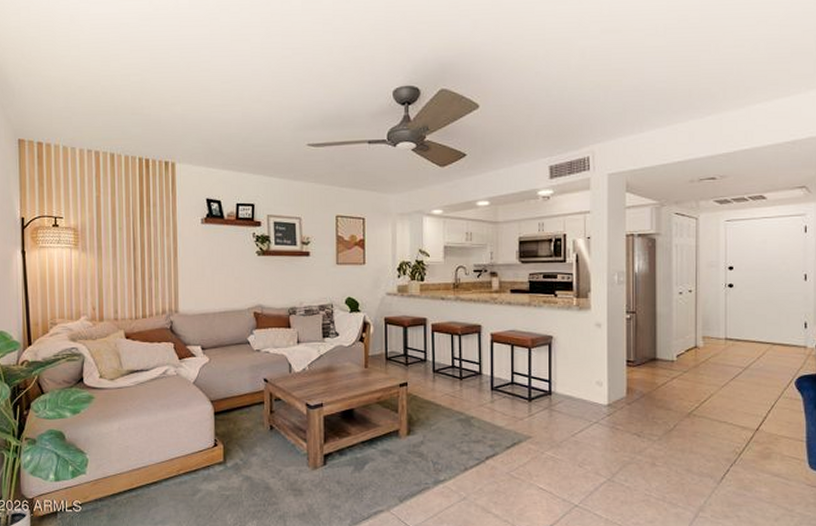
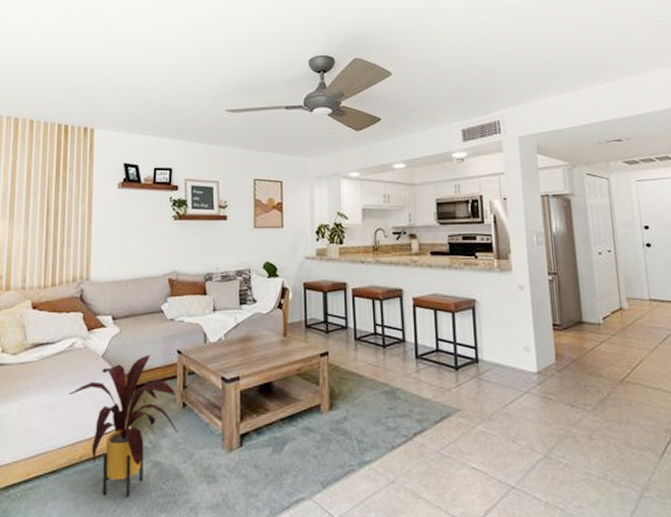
house plant: none [164,383,266,506] -> present [68,355,178,497]

